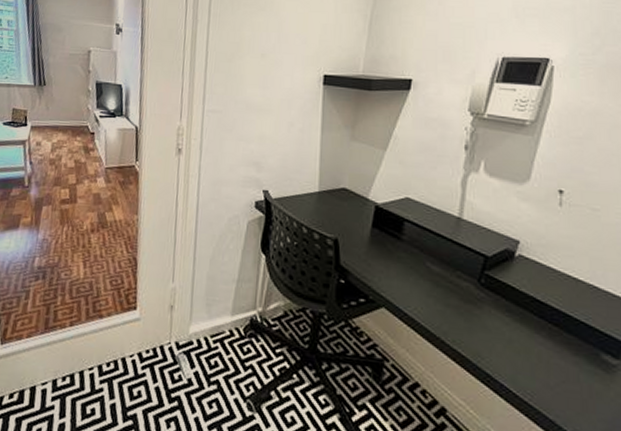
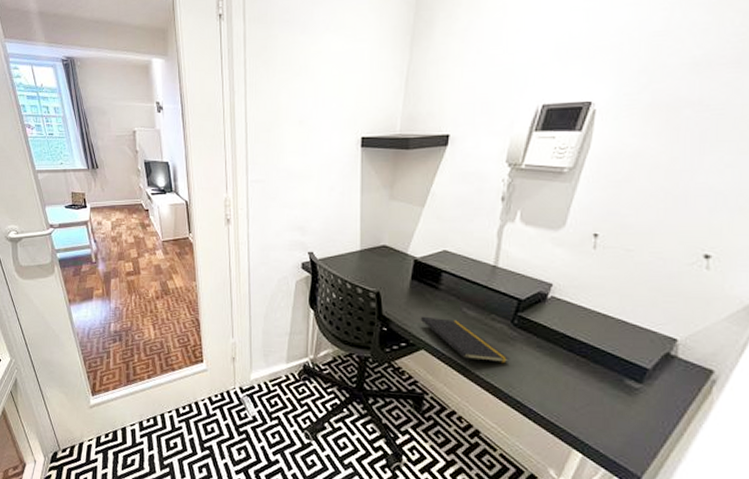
notepad: none [380,268,478,333] -> present [420,316,510,369]

